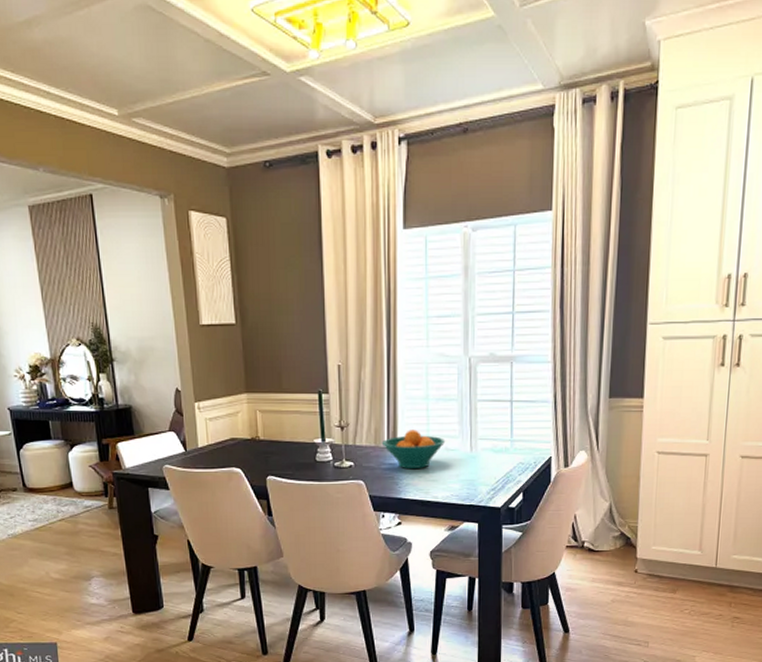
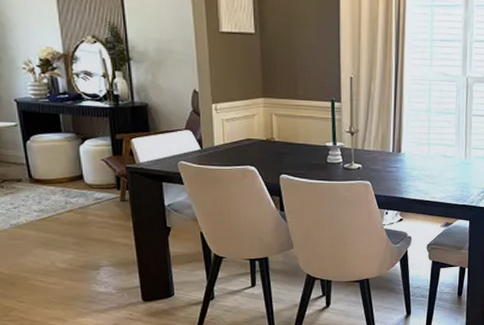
fruit bowl: present [381,430,446,470] -> none [387,138,444,173]

